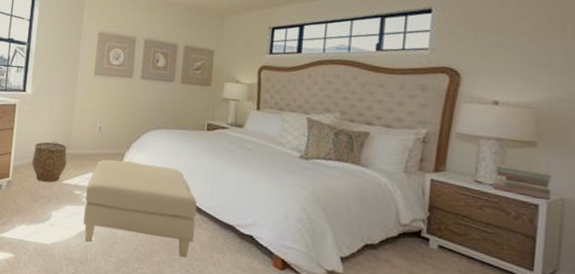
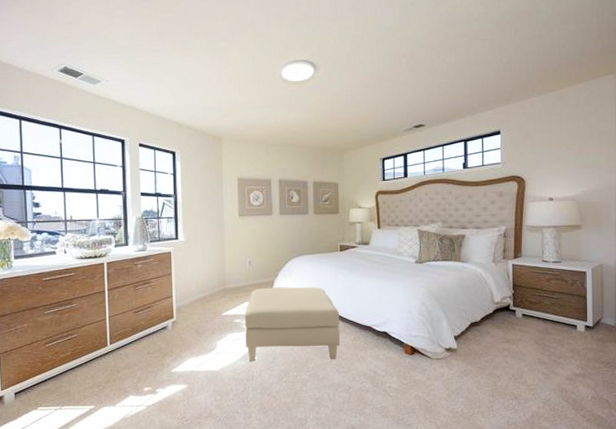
basket: present [32,141,67,183] -> none [193,279,224,317]
books: present [492,164,551,200] -> none [554,245,593,267]

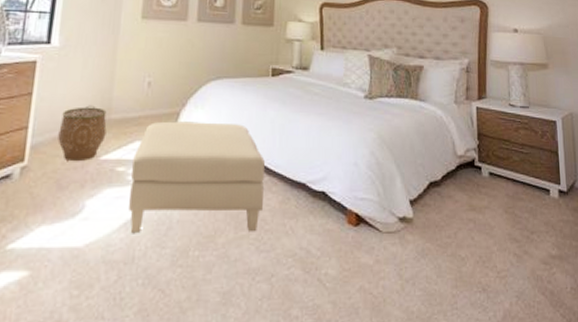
basket: none [193,279,224,317] -> present [57,105,107,161]

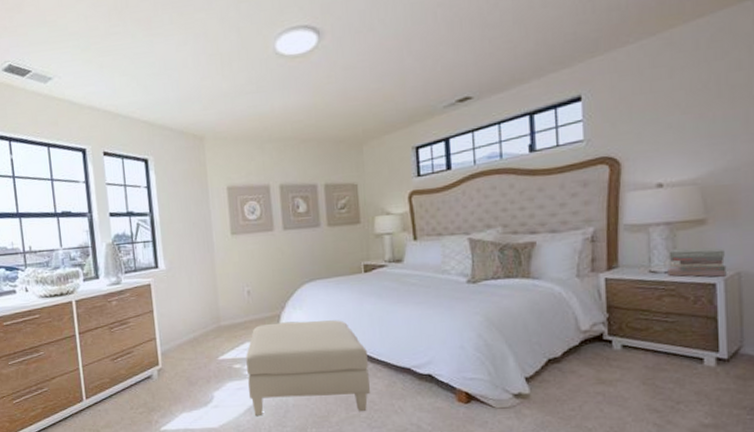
basket: present [57,105,107,161] -> none [180,316,220,362]
books: none [522,87,563,116] -> present [667,247,727,277]

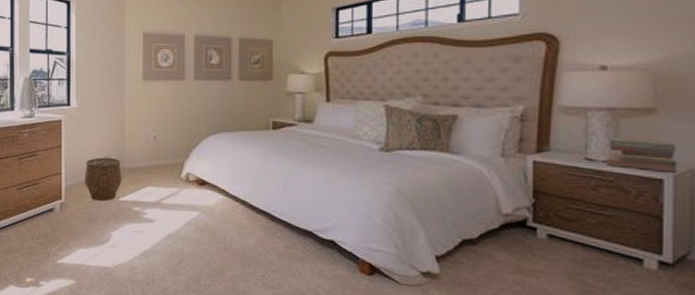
basket: none [180,316,220,362] -> present [85,156,122,201]
ottoman: present [245,320,370,416] -> none [145,170,268,269]

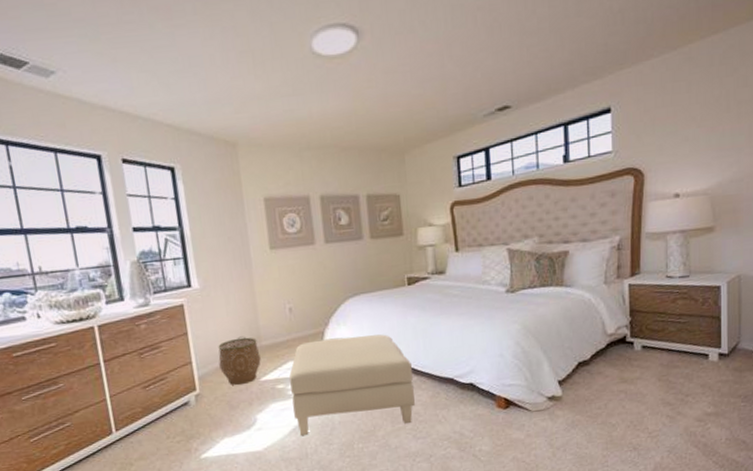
ottoman: none [145,170,268,269] -> present [288,334,415,435]
books: present [606,137,677,173] -> none [681,252,729,281]

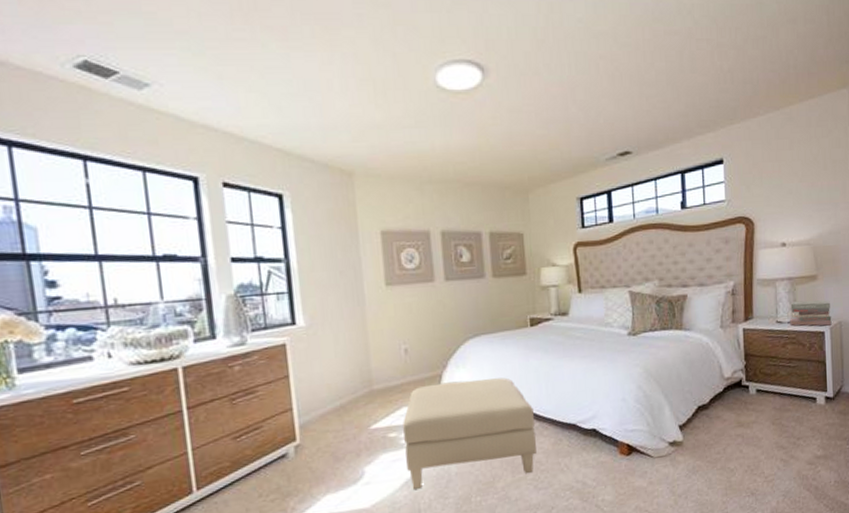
basket: present [218,336,261,385] -> none [323,379,372,434]
books: none [681,252,729,281] -> present [790,299,832,326]

